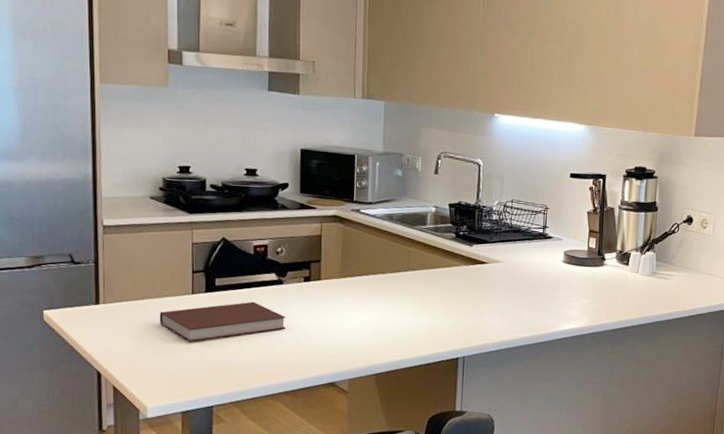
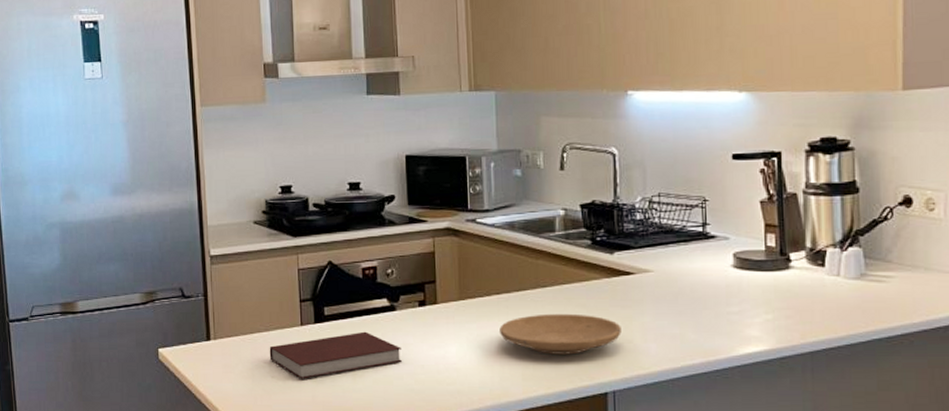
plate: none [374,292,474,327] -> present [499,313,621,355]

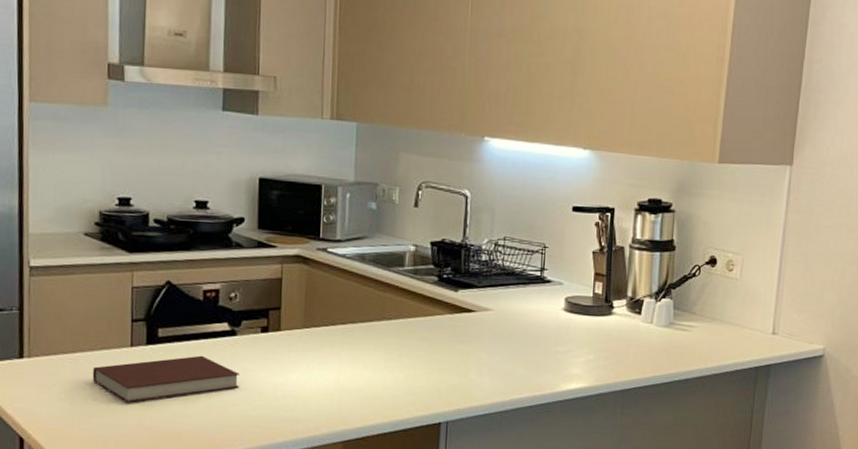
plate: present [499,313,621,355] -> none [342,345,459,386]

